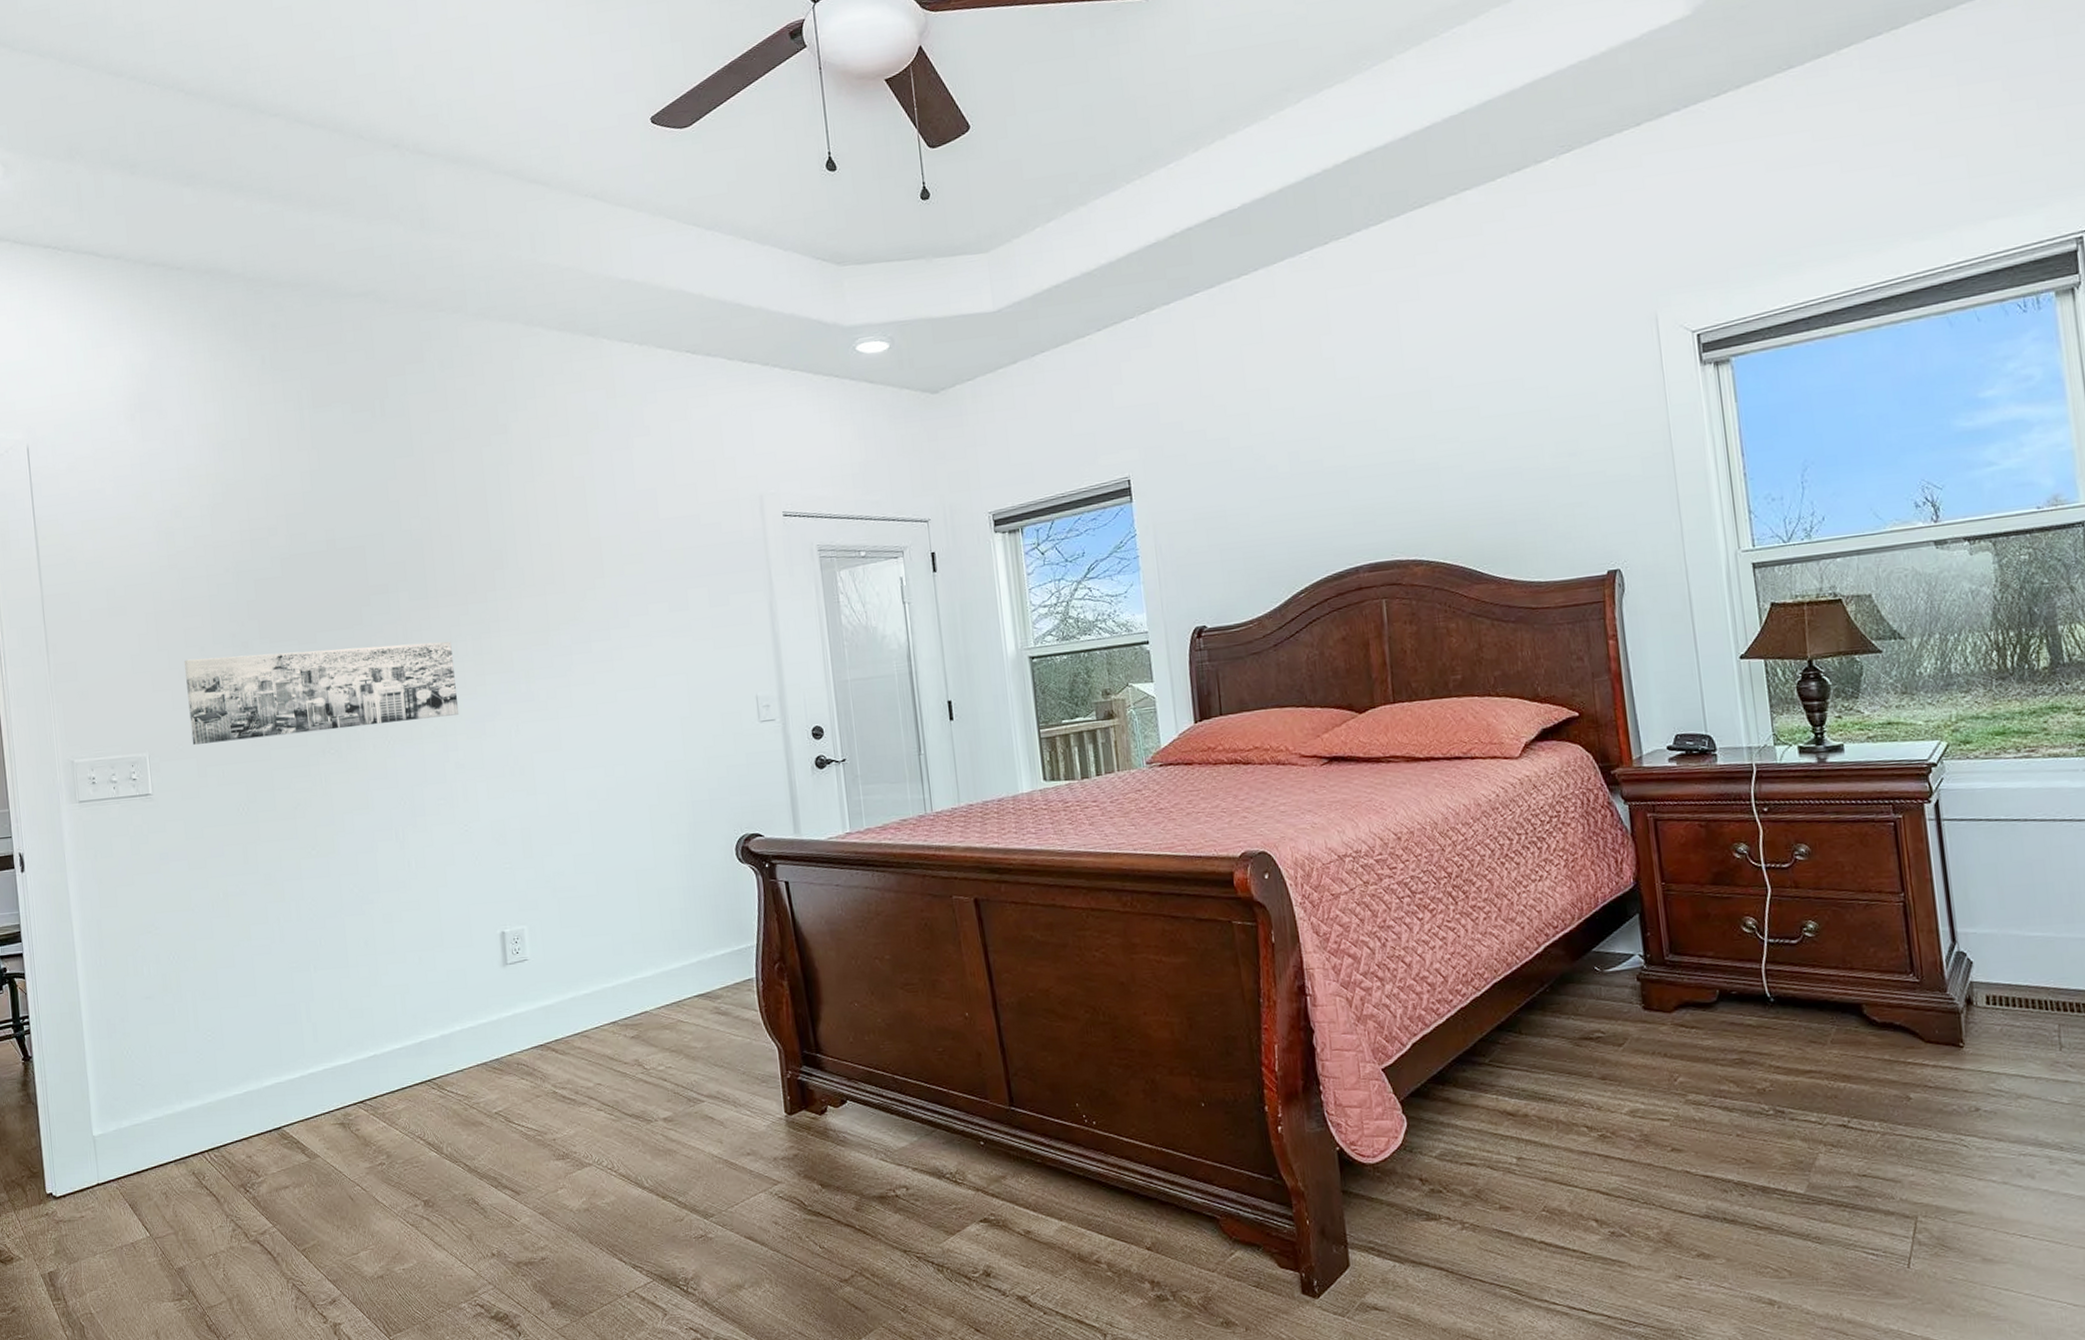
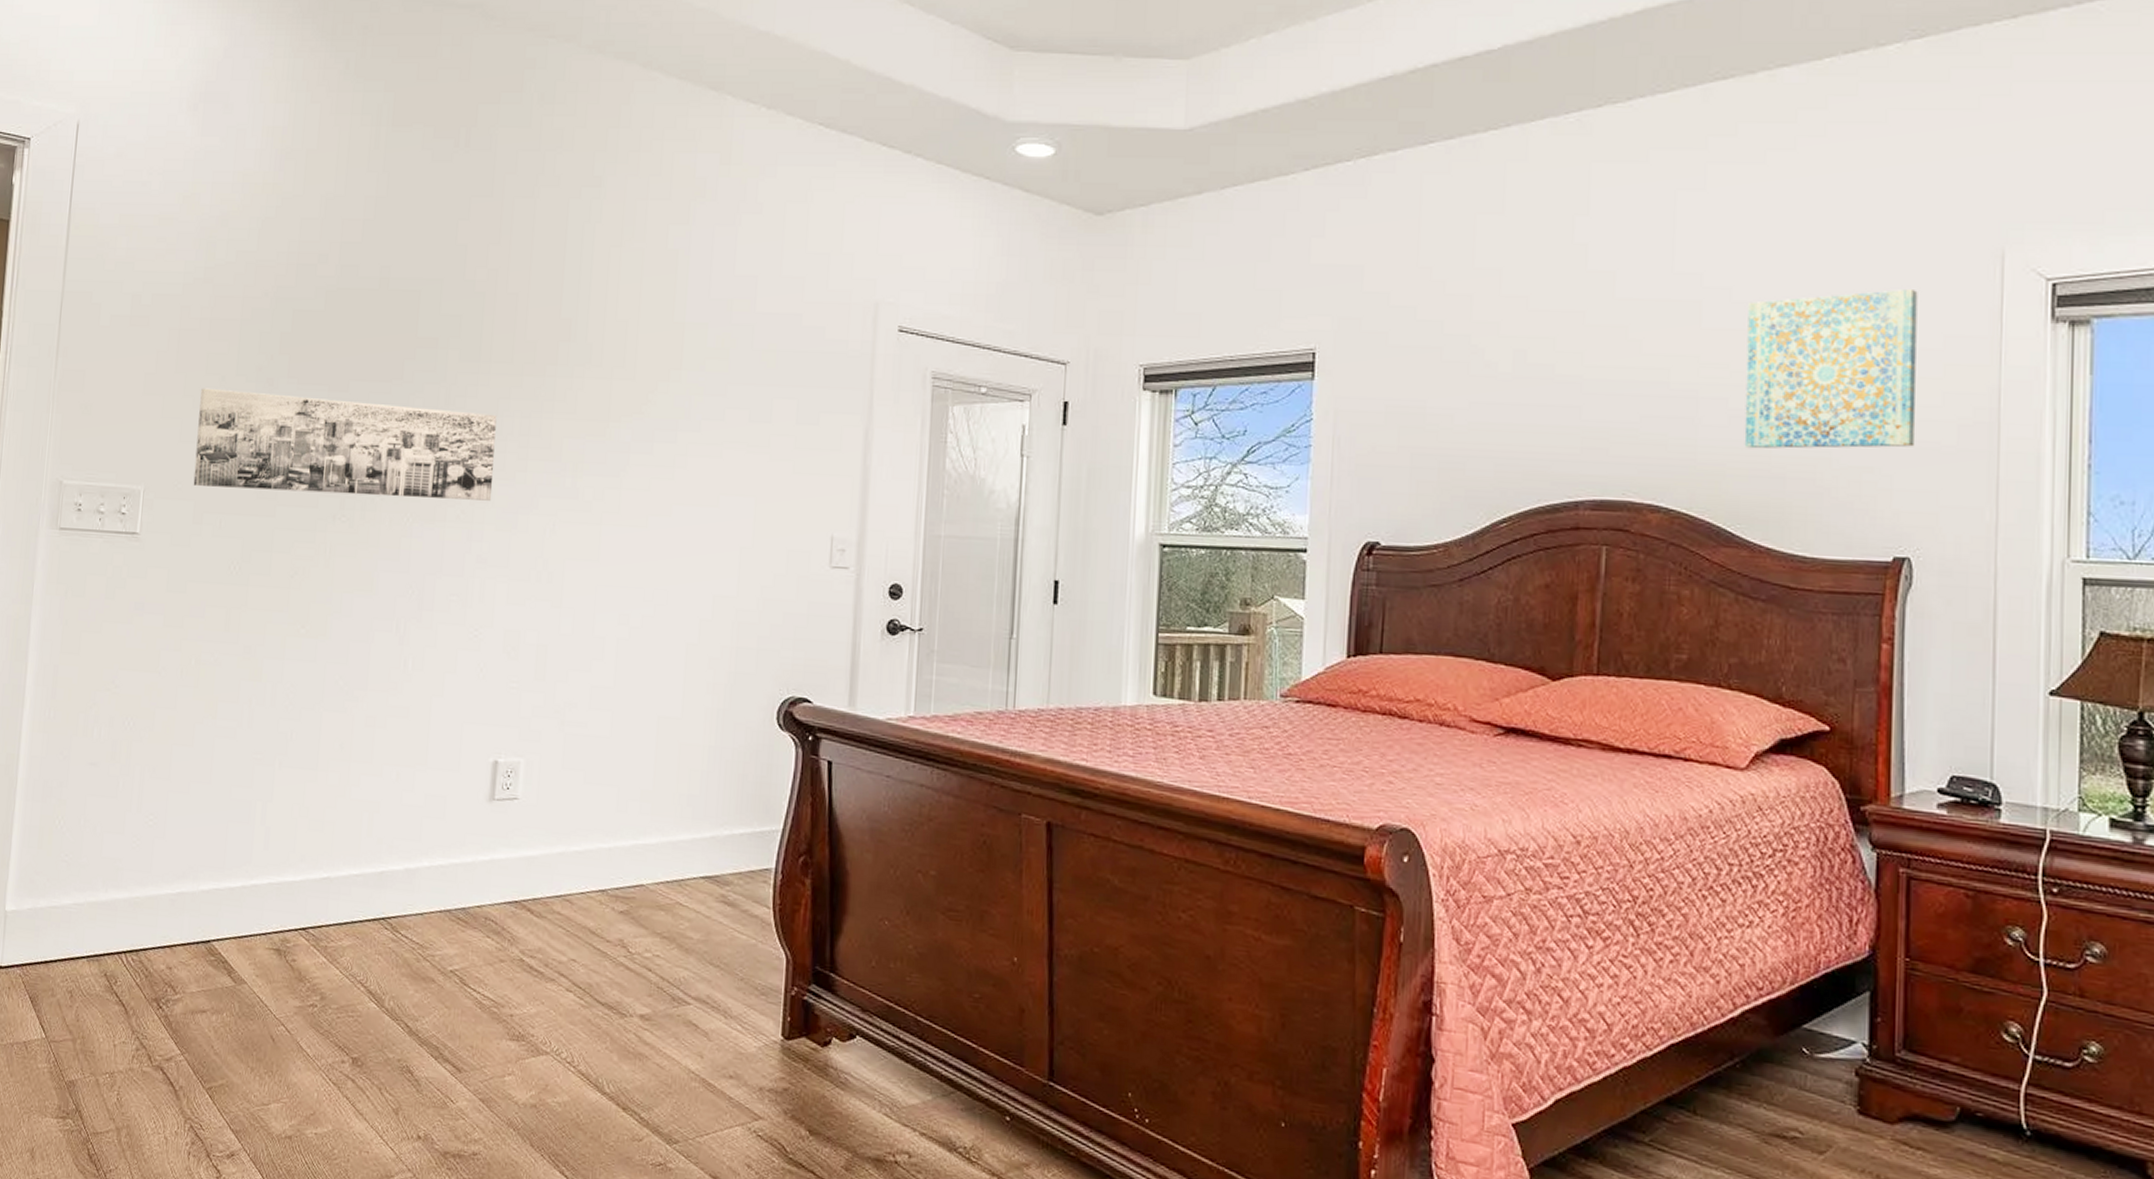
wall art: none [1467,356,1611,503] -> present [1744,289,1918,449]

